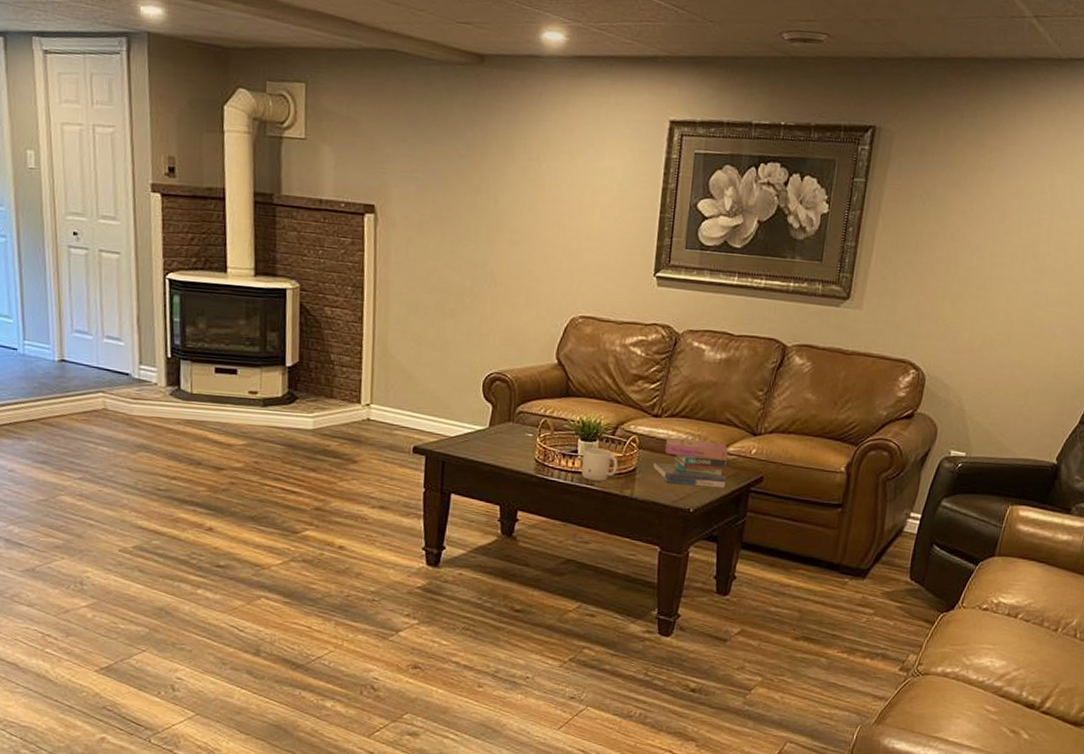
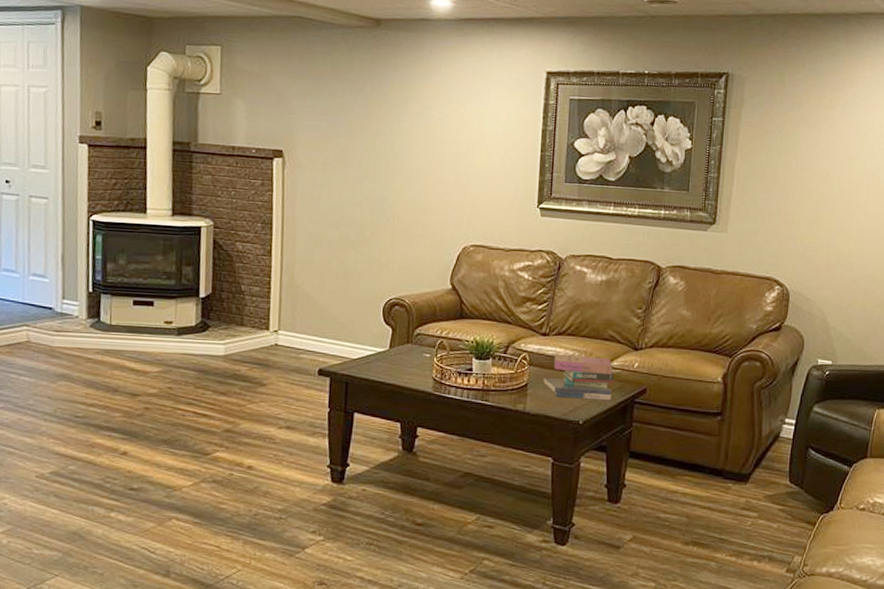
mug: present [581,447,618,482] -> none [476,366,511,397]

